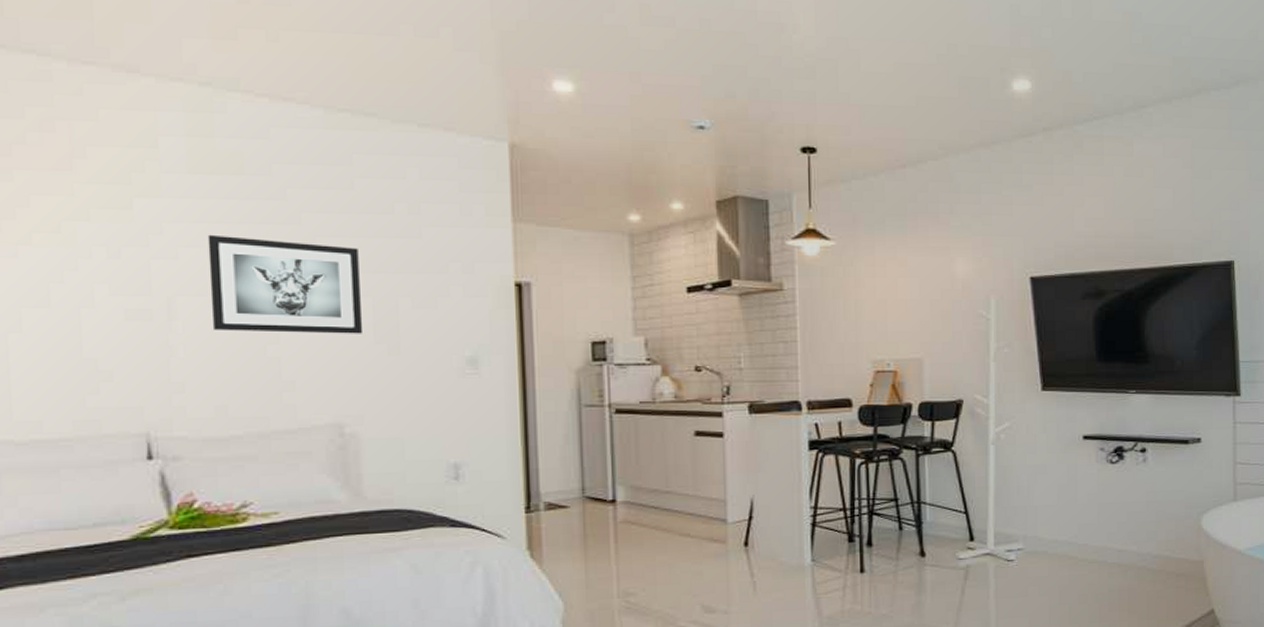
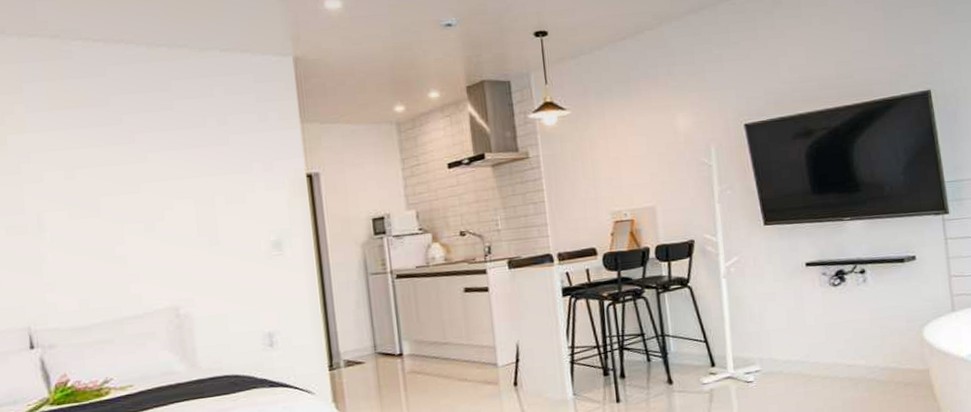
wall art: present [207,234,364,334] -> none [64,158,189,238]

